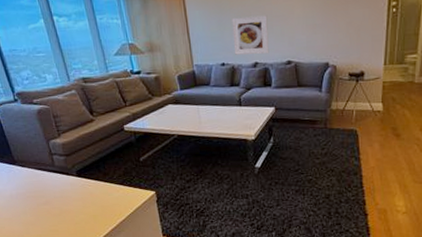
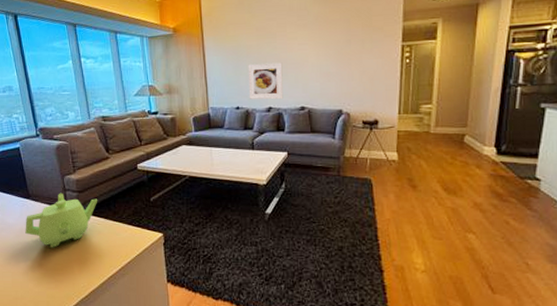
teapot: none [14,157,87,211] -> present [25,192,98,248]

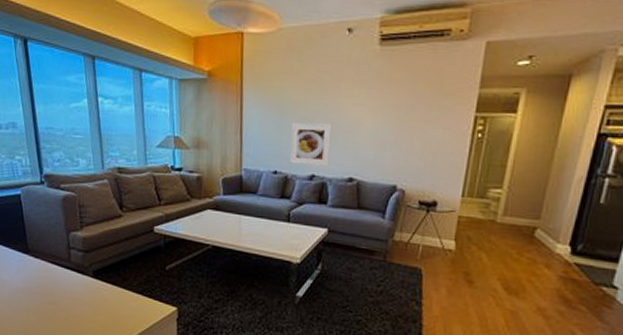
teapot: present [25,192,98,248] -> none [21,250,106,312]

